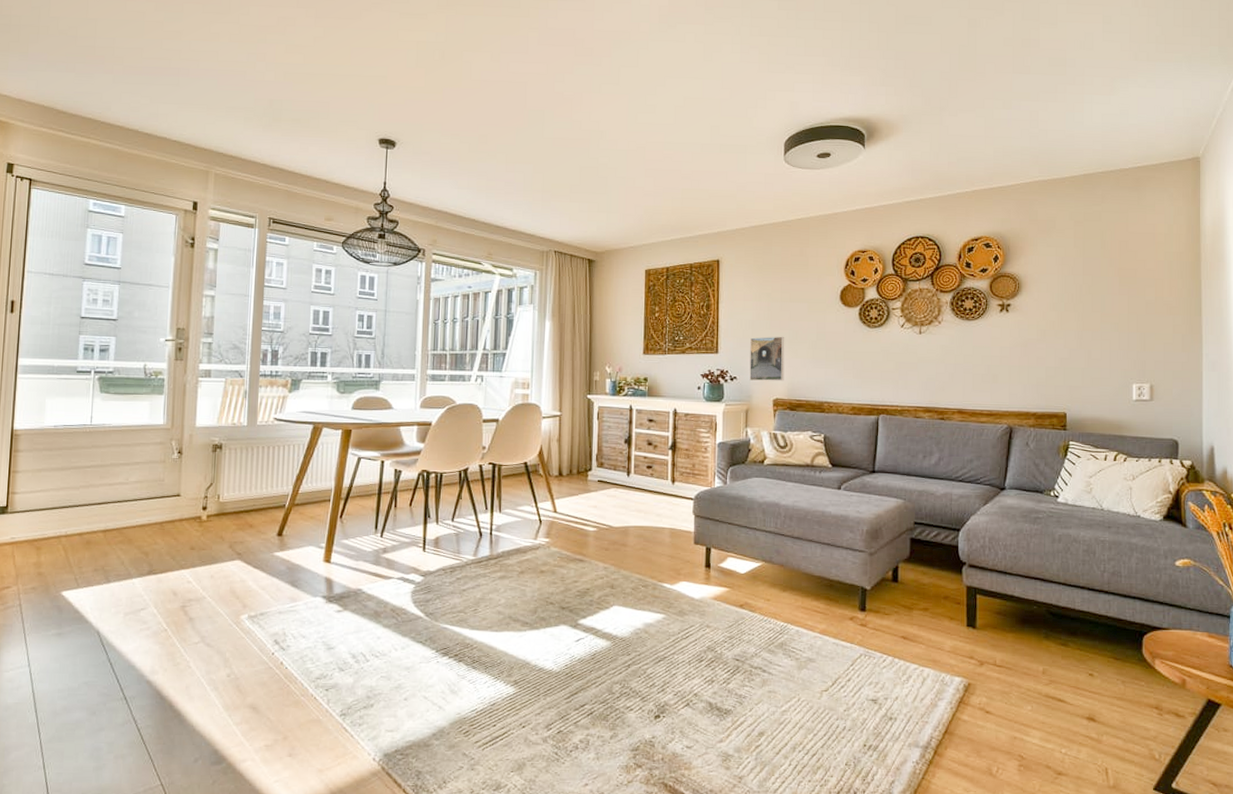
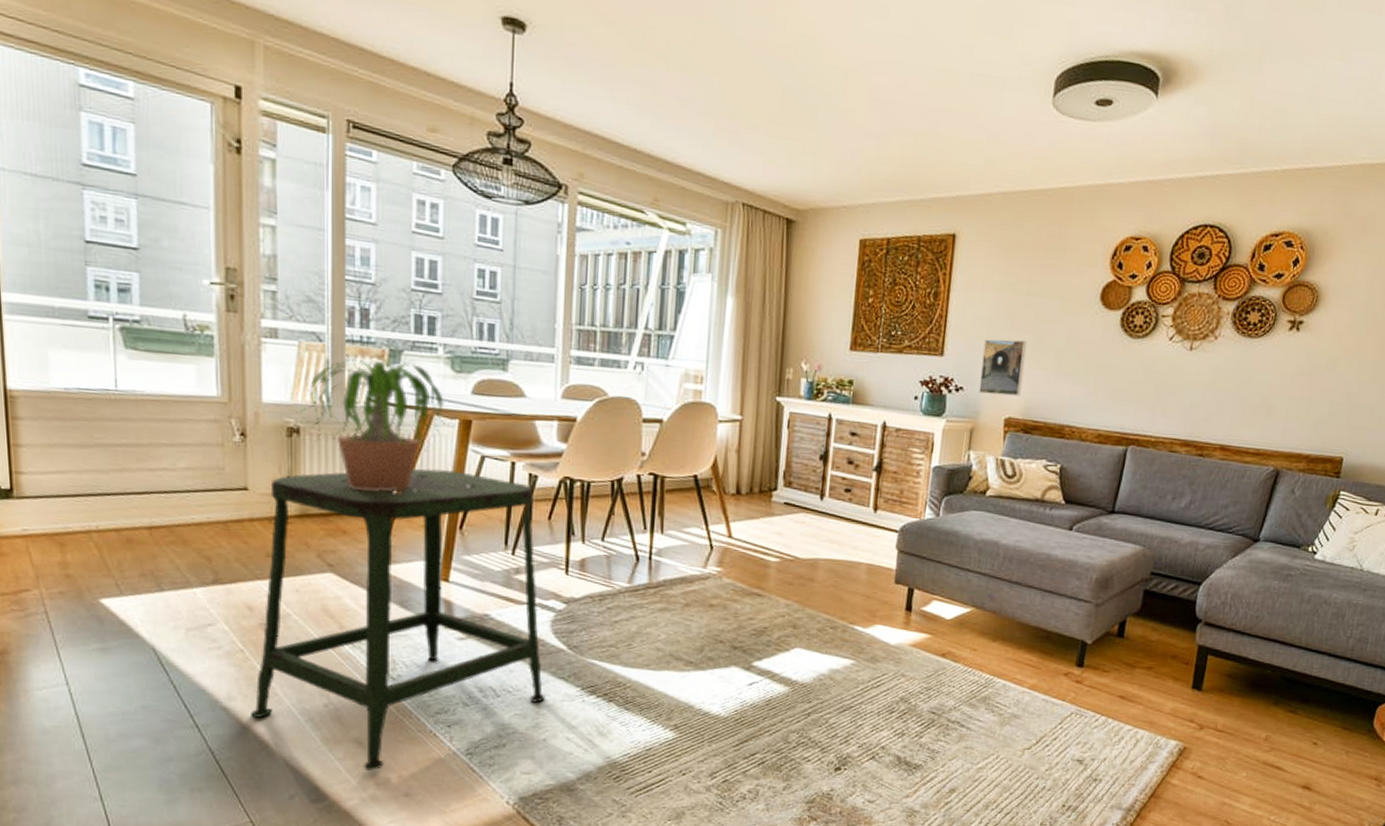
stool: none [168,470,407,733] -> present [251,468,546,771]
potted plant: none [216,388,338,491] -> present [290,357,454,492]

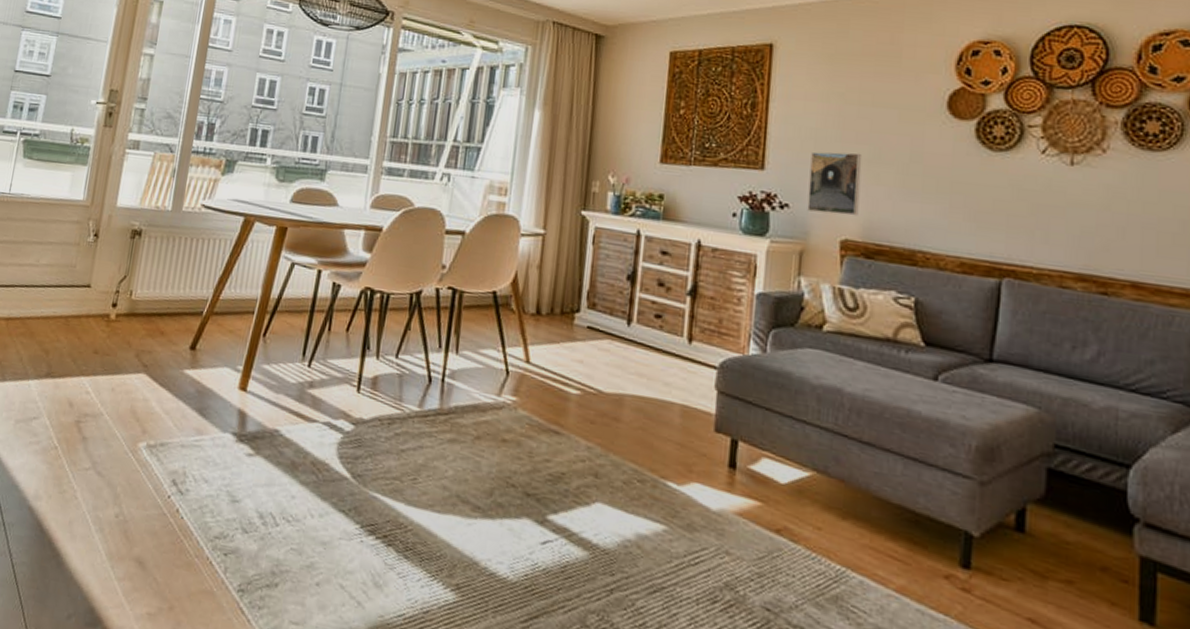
stool: present [251,468,546,771] -> none [50,273,335,598]
potted plant: present [290,357,454,492] -> none [137,167,271,295]

